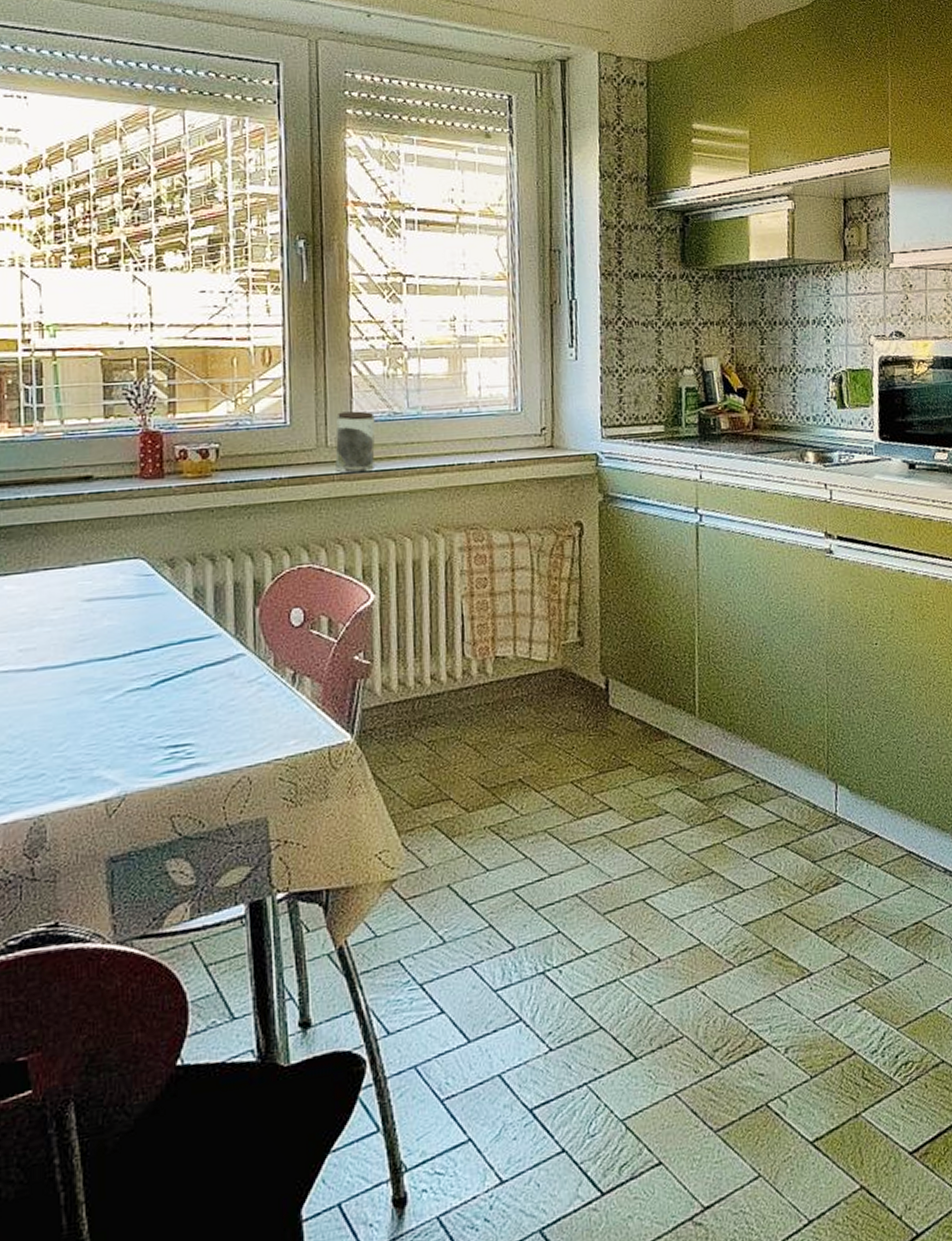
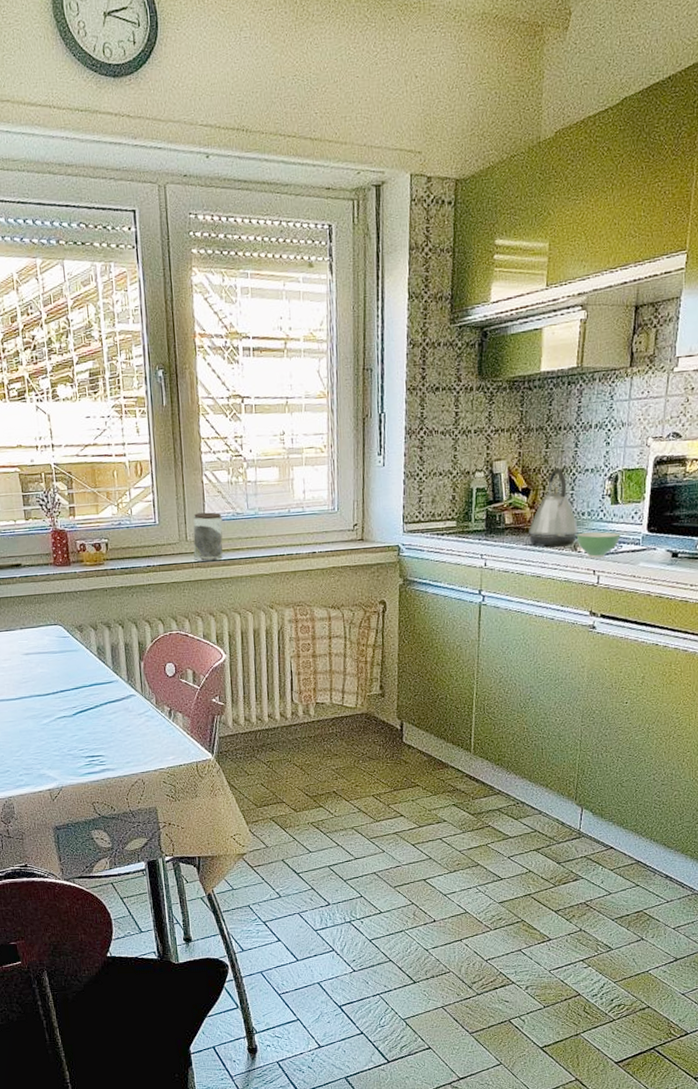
kettle: none [748,366,804,457] -> present [529,467,578,547]
bowl: none [802,439,852,471] -> present [576,531,621,559]

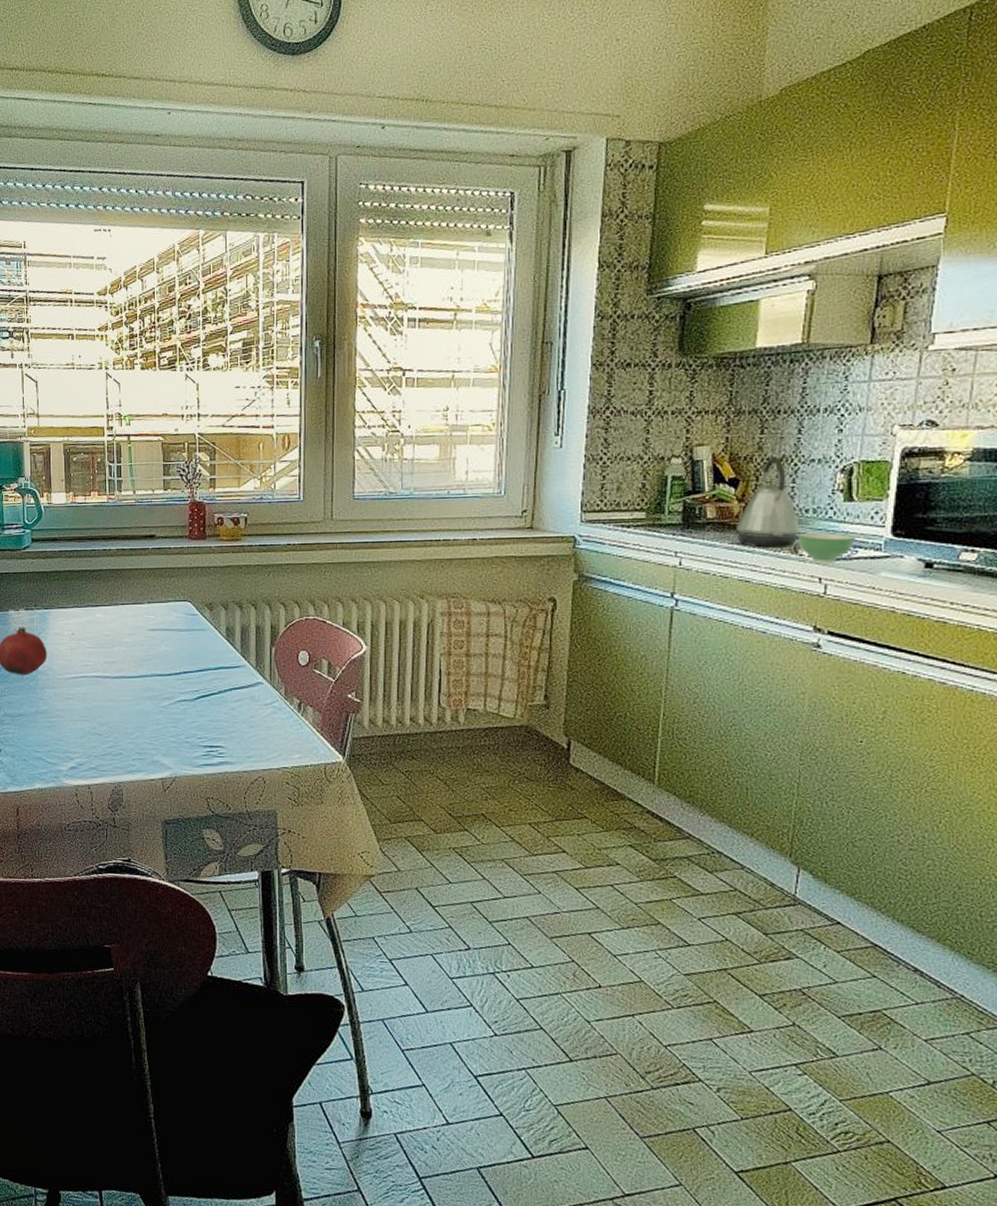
jar: present [193,512,223,562] -> none [339,490,373,543]

